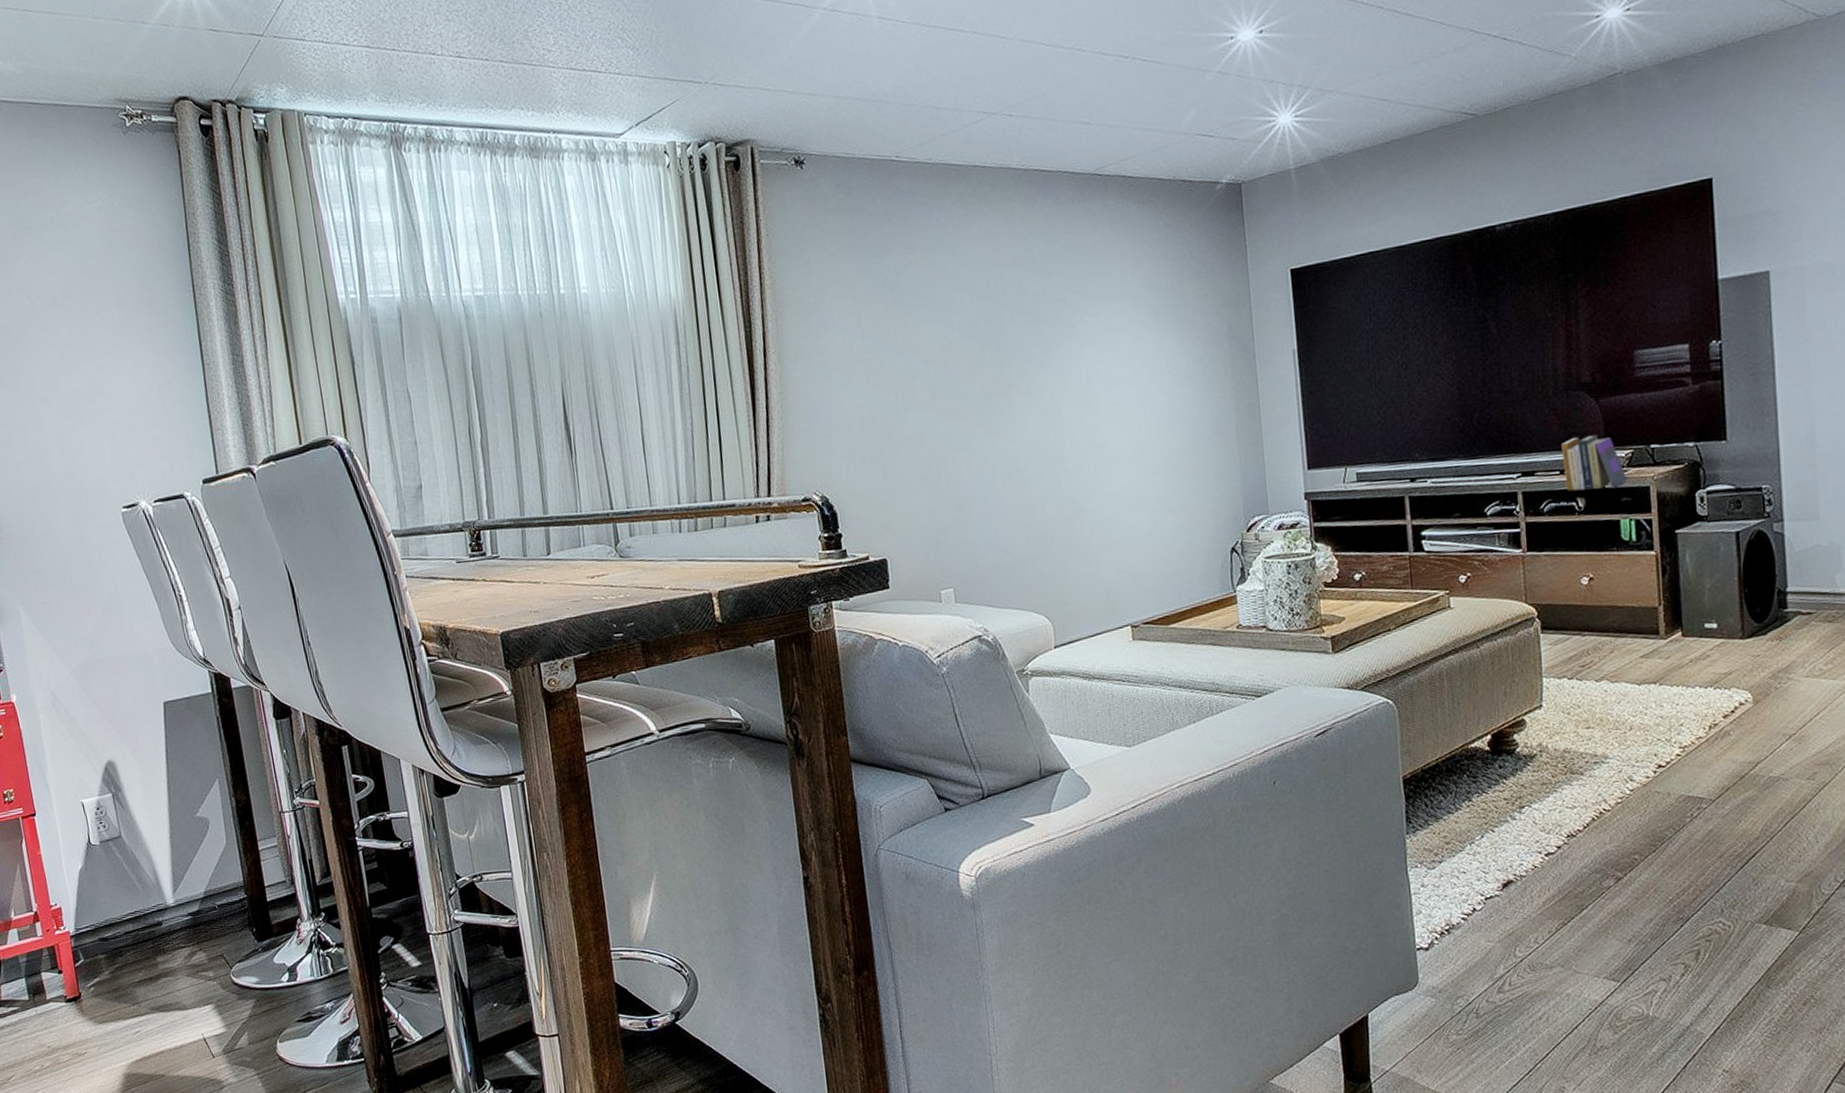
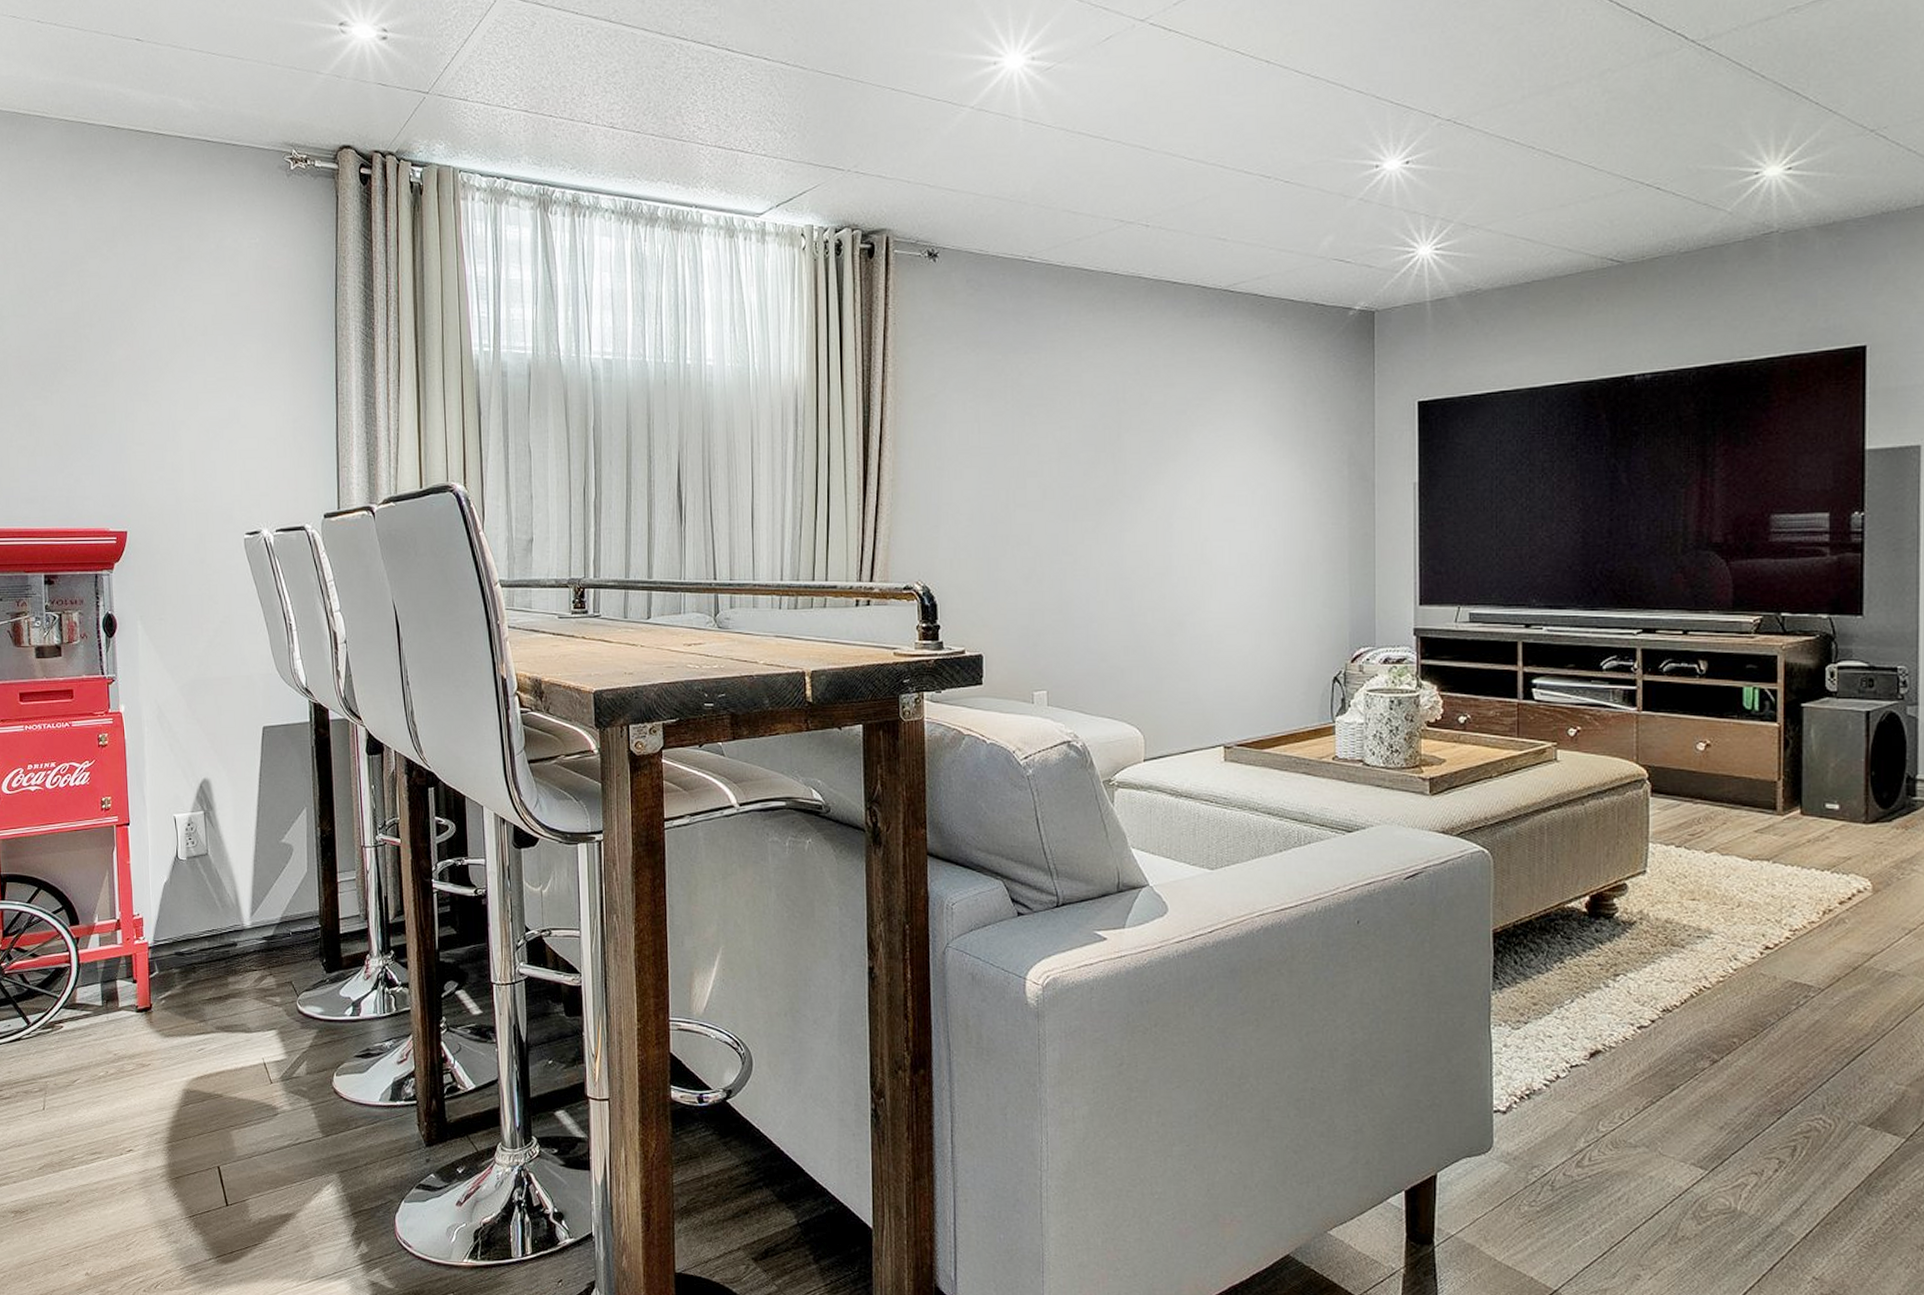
books: present [1561,434,1628,492] -> none [1686,597,1755,654]

